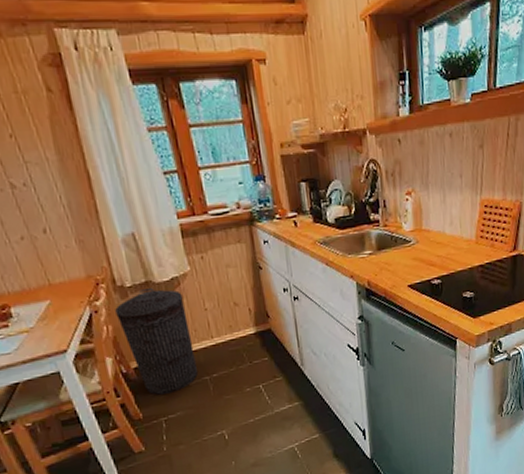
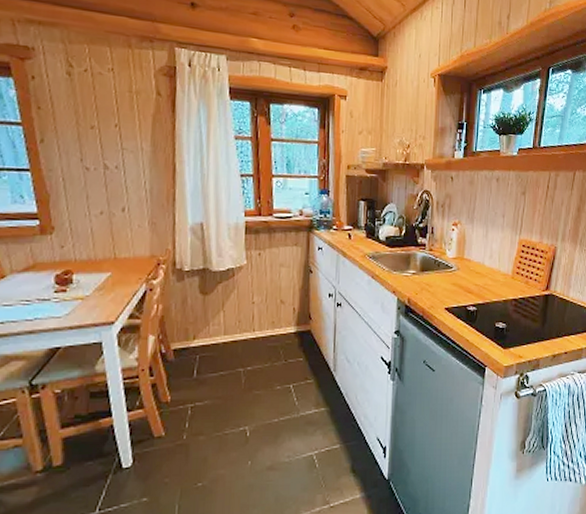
trash can: present [115,287,199,395] -> none [169,274,235,380]

